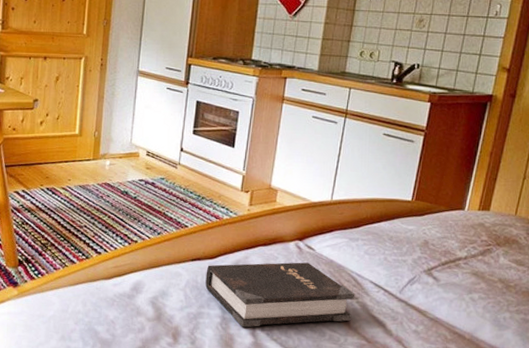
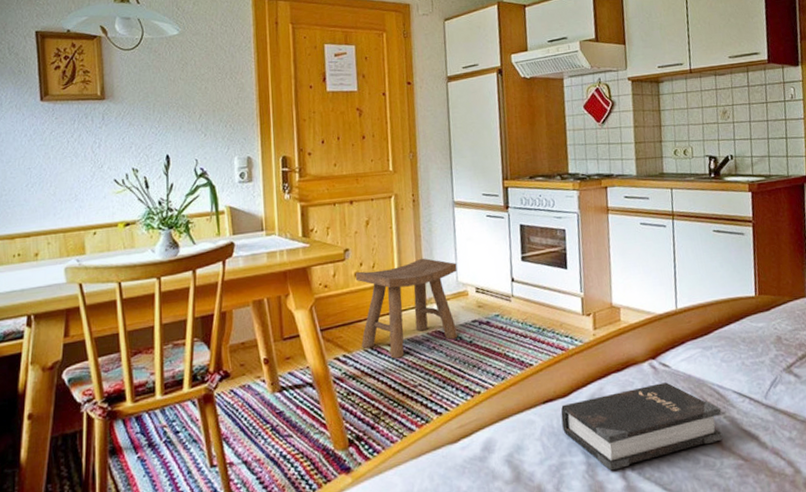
stool: none [39,117,133,201] -> present [355,258,458,359]

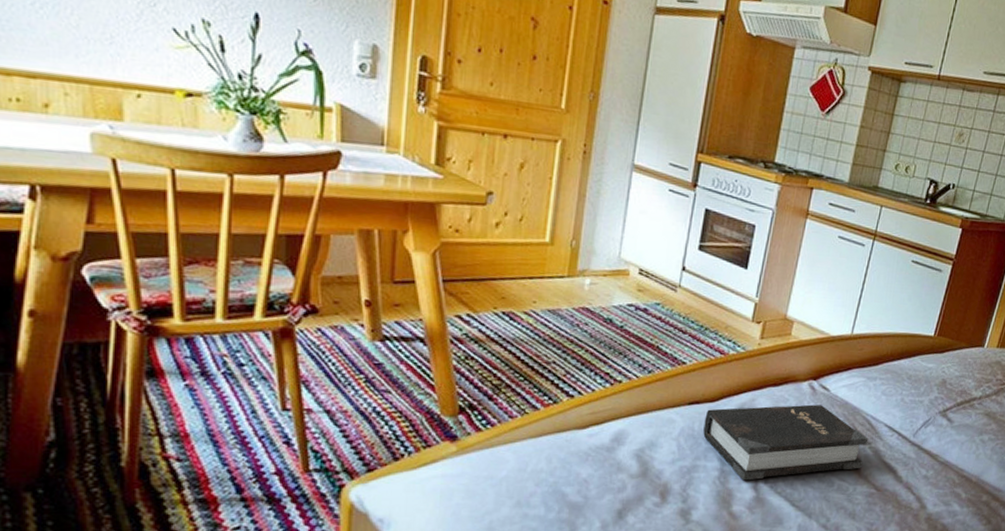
stool: present [355,258,458,359] -> none [492,221,623,329]

